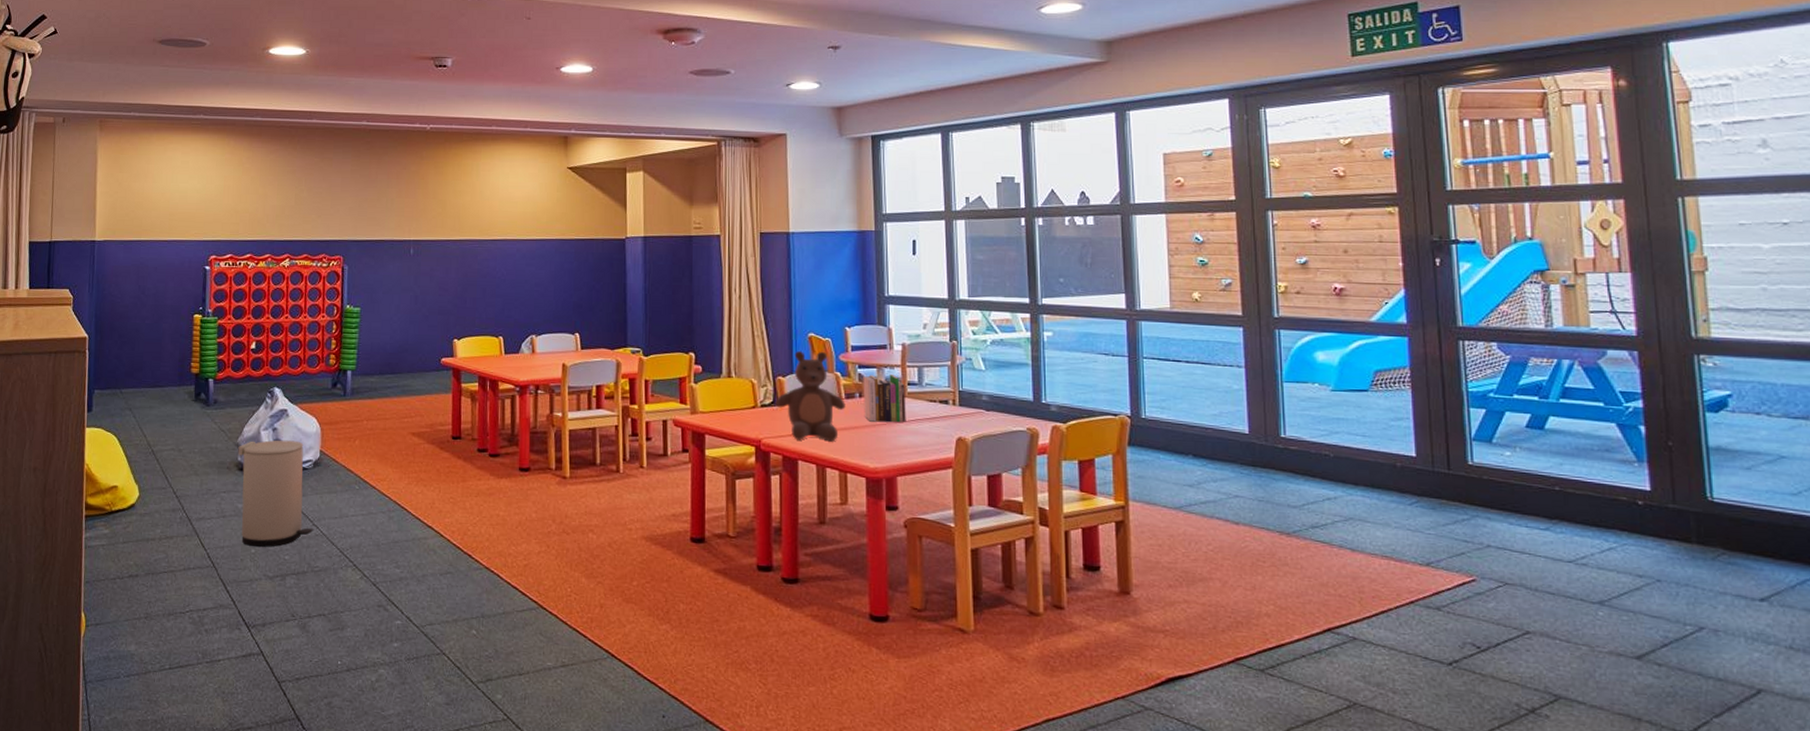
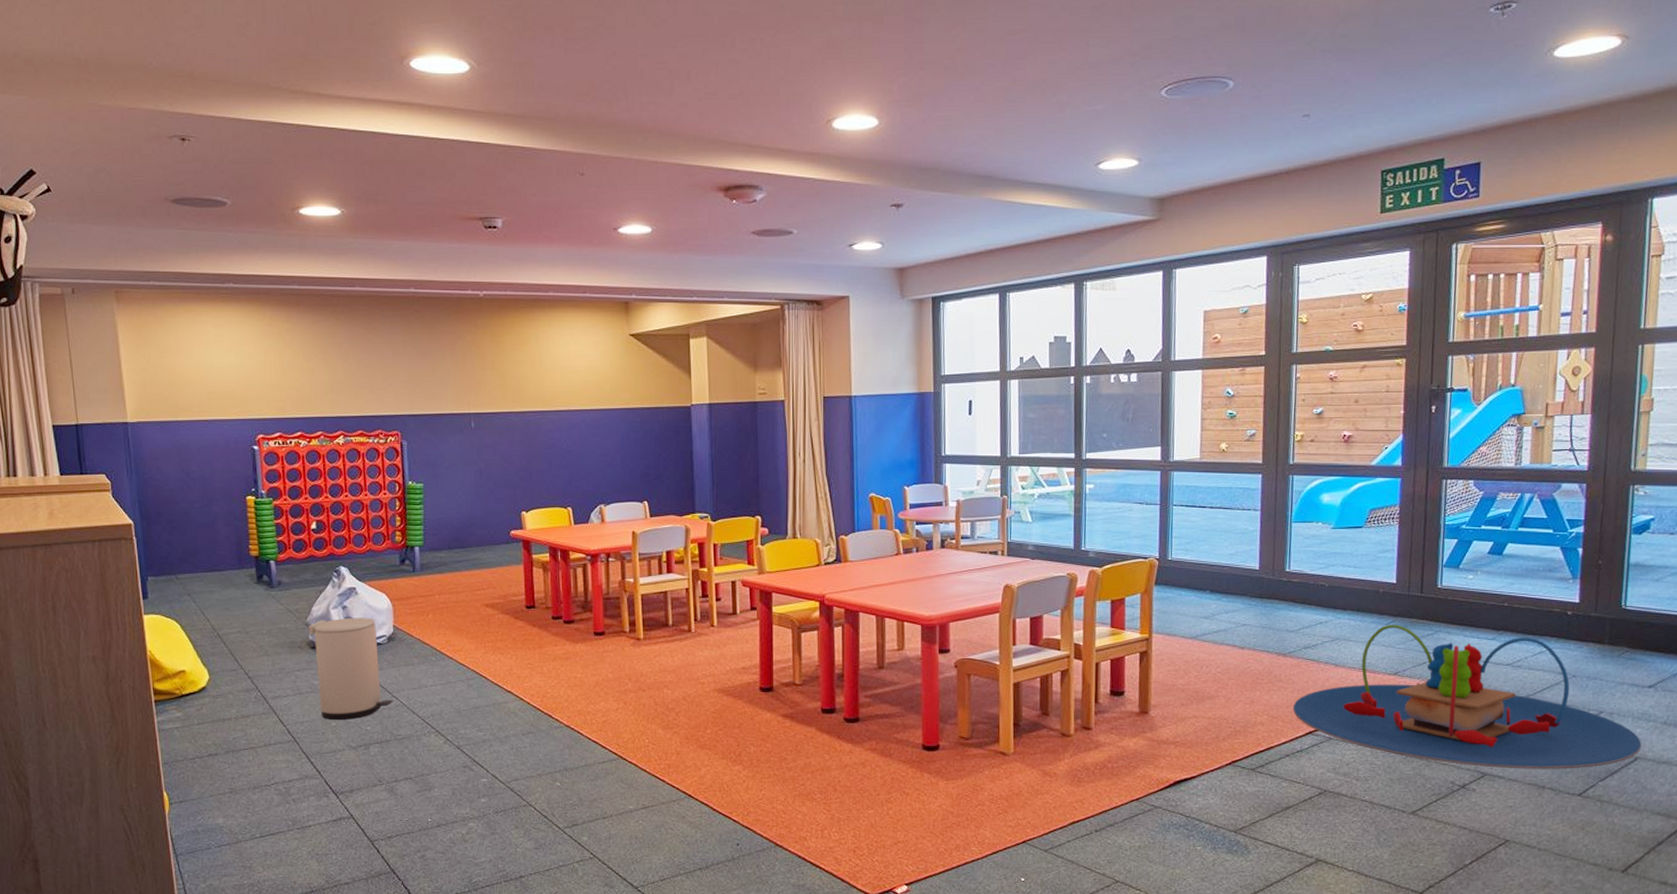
teddy bear: present [775,350,846,441] -> none [838,510,904,594]
books: present [863,375,906,423] -> none [920,530,959,574]
play mat: none [1304,504,1764,699] -> present [1292,624,1642,769]

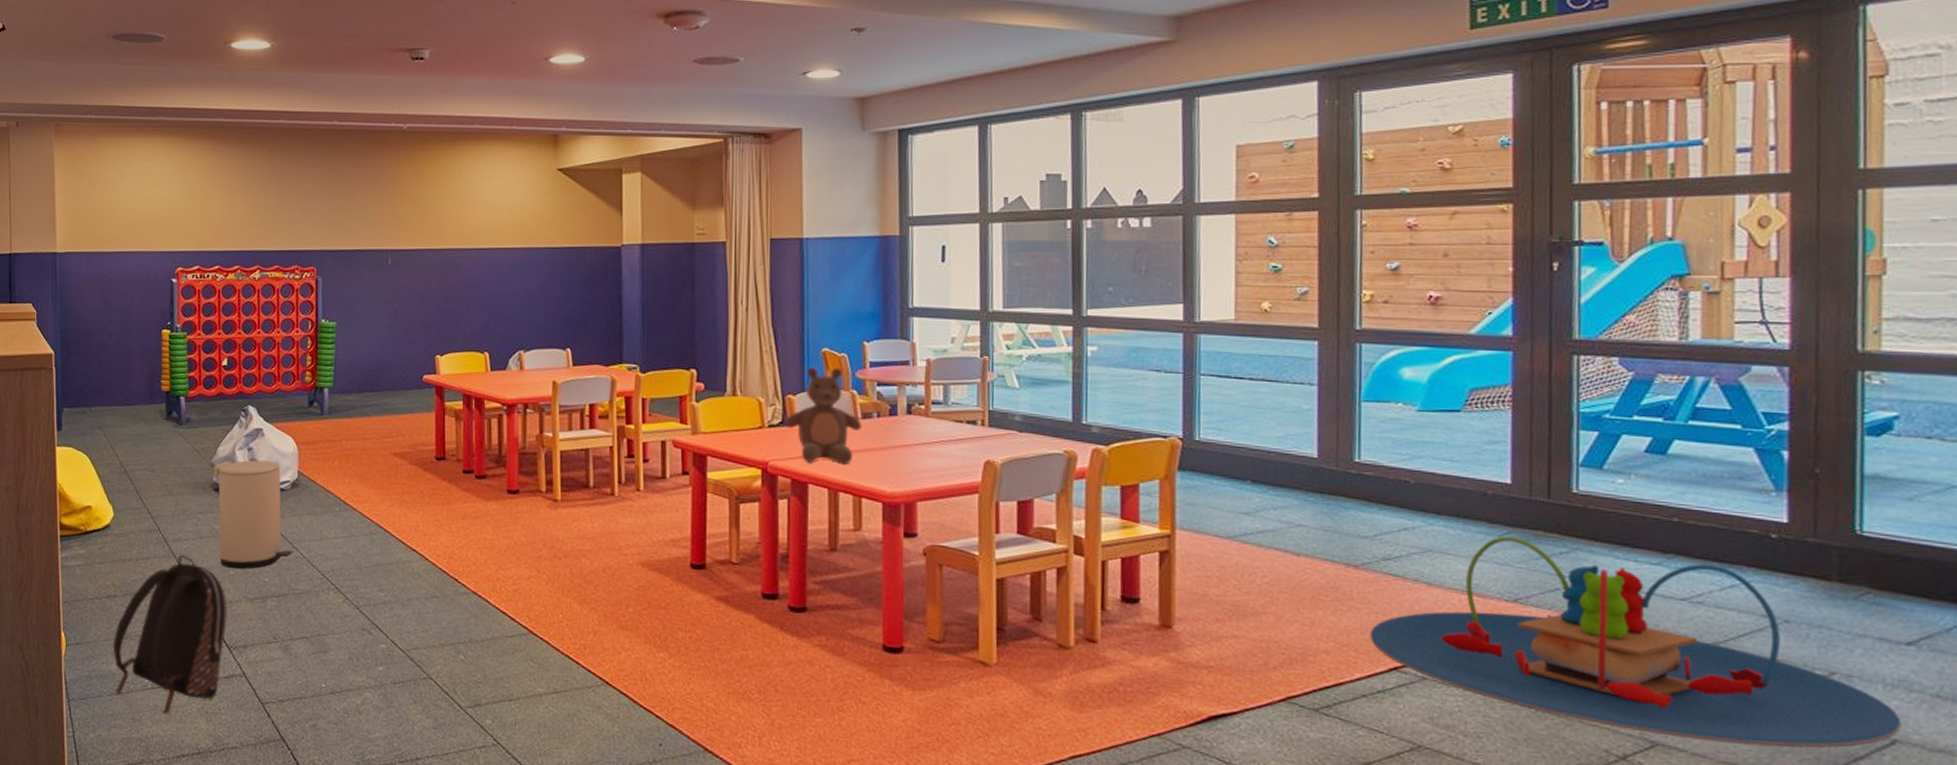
backpack: none [218,711,333,858] -> present [113,555,228,713]
teddy bear: none [838,510,904,594] -> present [784,366,862,463]

